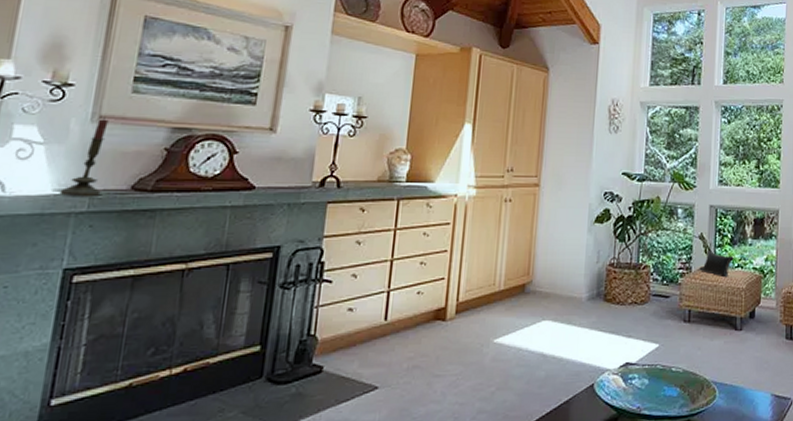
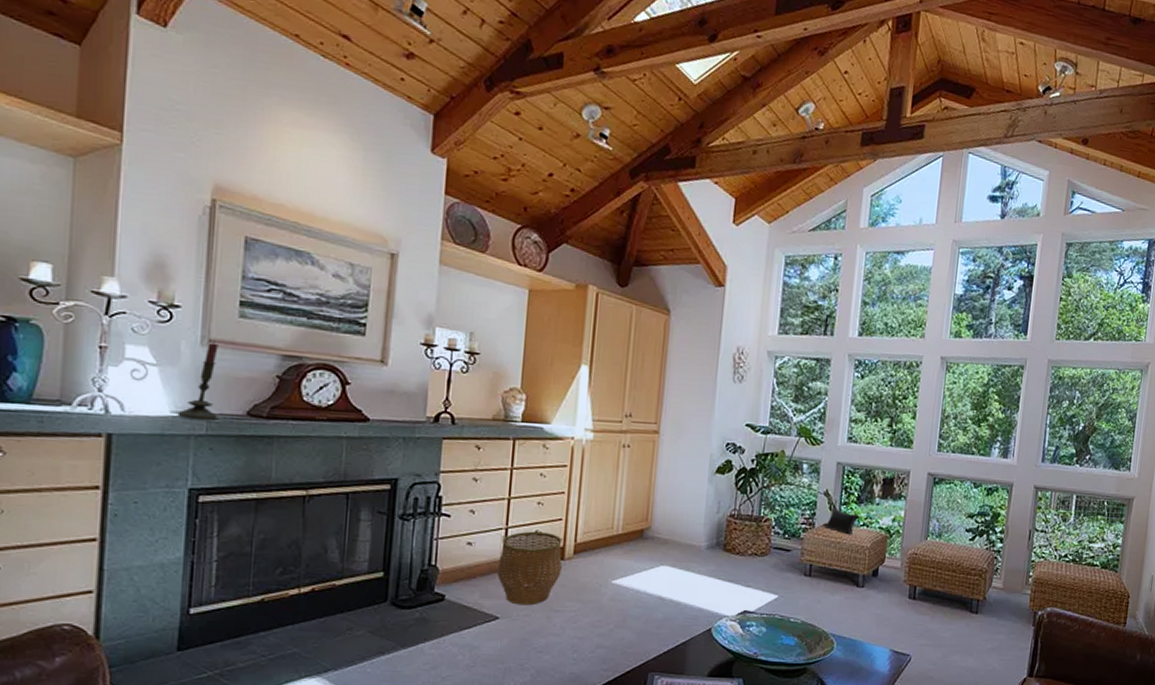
basket: none [376,292,444,372] -> present [496,531,562,606]

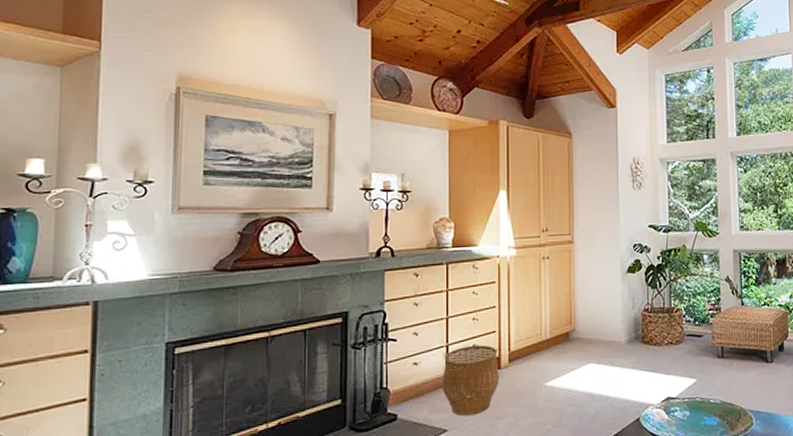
candle: present [177,341,218,421] -> none [154,208,189,280]
cushion: present [822,506,860,535] -> none [728,290,760,316]

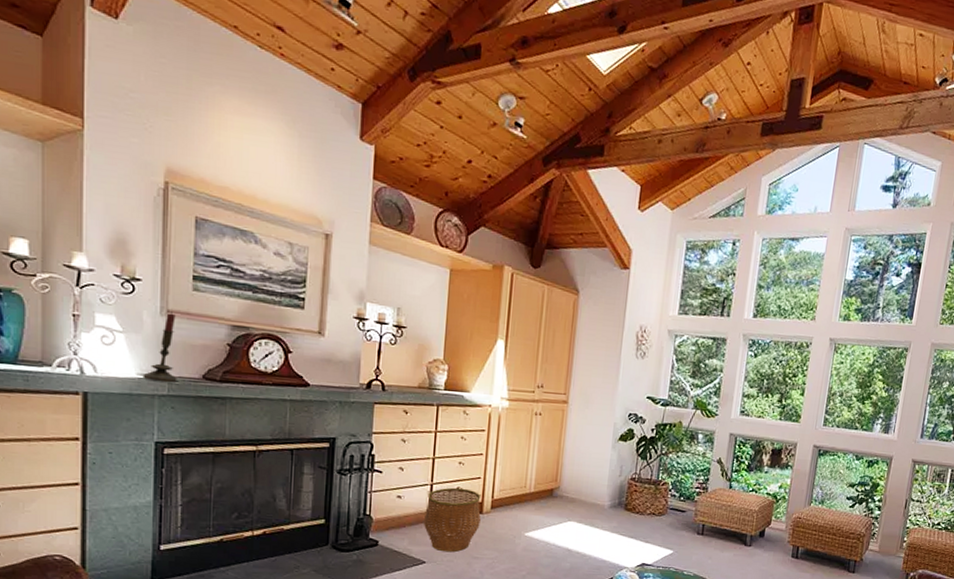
candle: none [154,208,189,280] -> present [142,312,177,383]

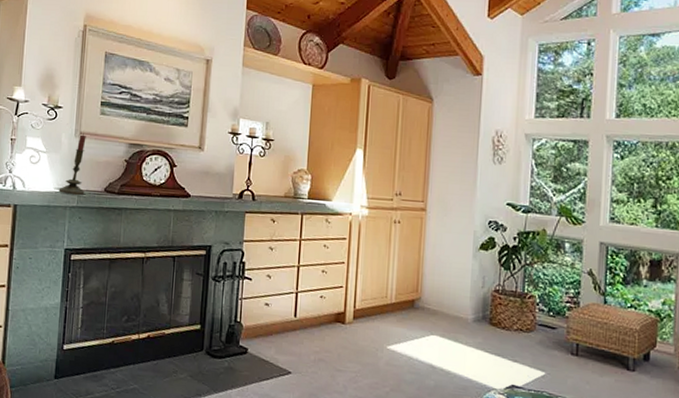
basket: present [423,487,481,552] -> none [288,296,343,364]

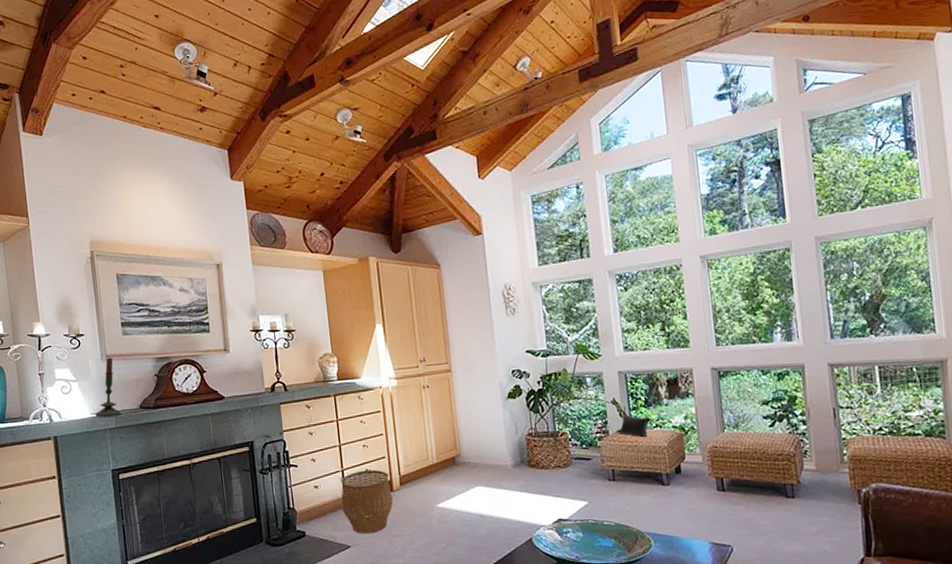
basket: none [288,296,343,364] -> present [340,469,393,534]
cushion: none [588,286,627,317] -> present [616,413,651,438]

